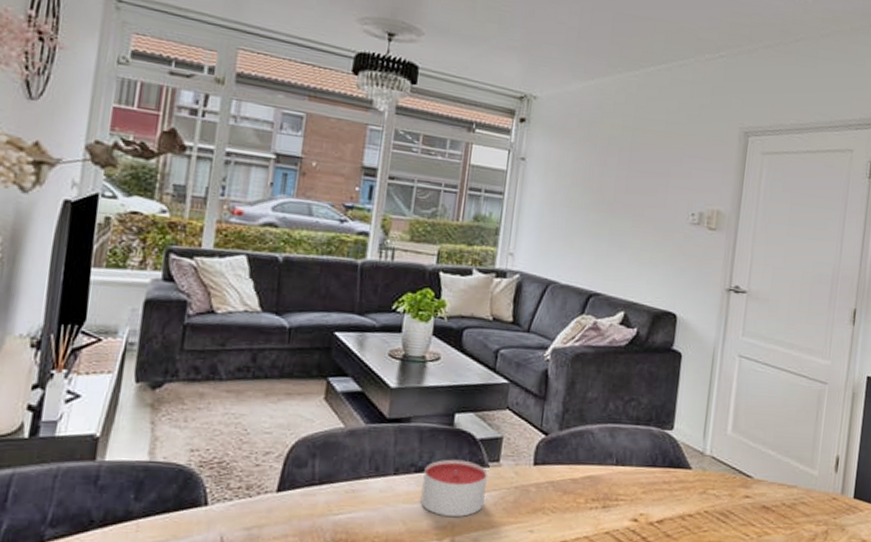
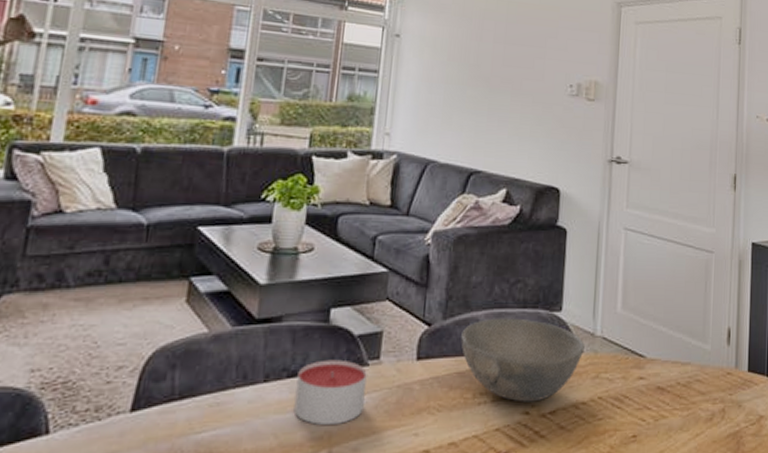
bowl: none [575,432,694,511] -> present [461,318,585,402]

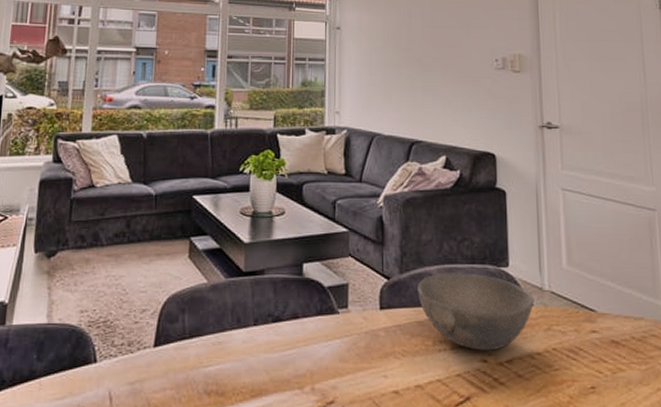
candle: present [293,359,367,425] -> none [280,307,338,364]

